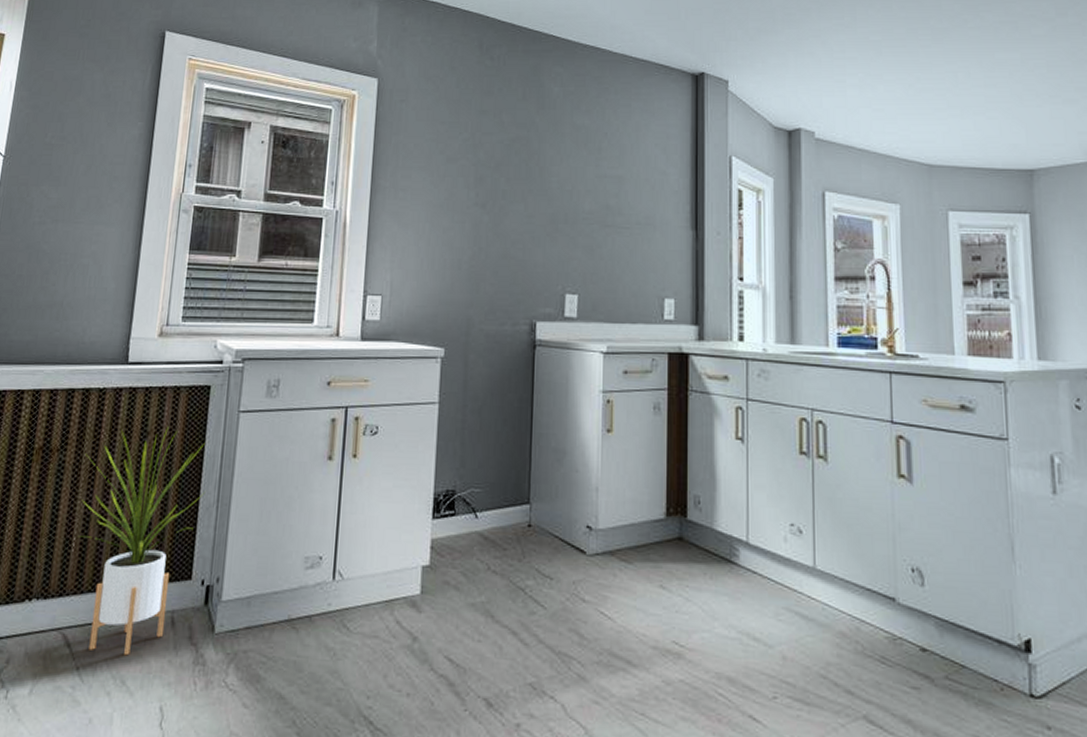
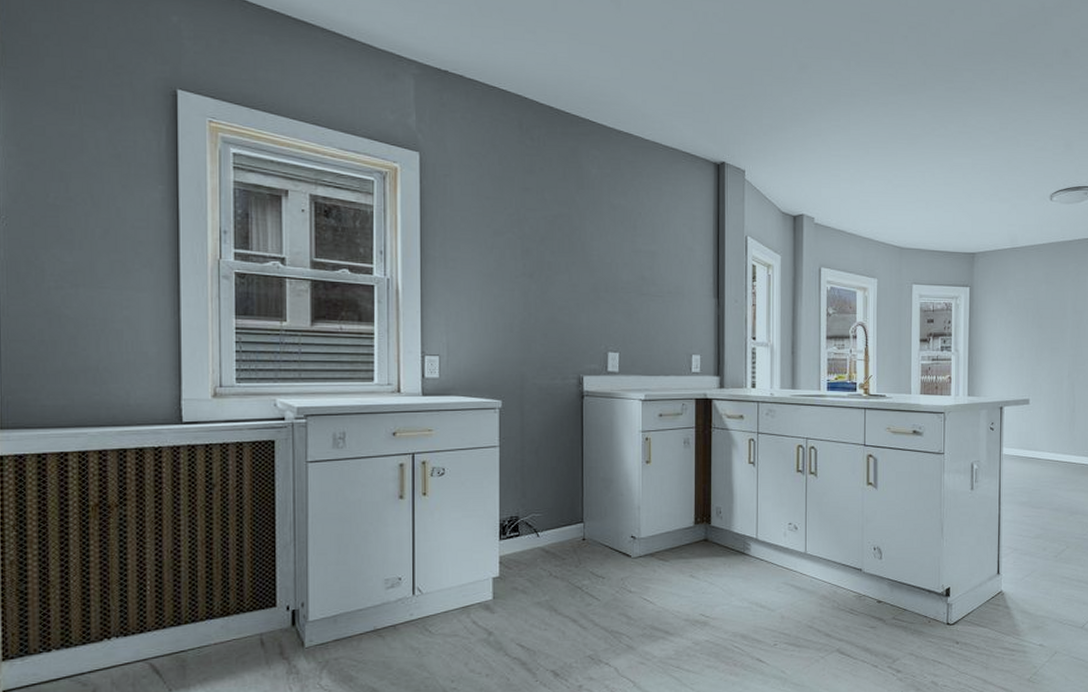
house plant: present [78,426,206,656] -> none [148,478,281,675]

